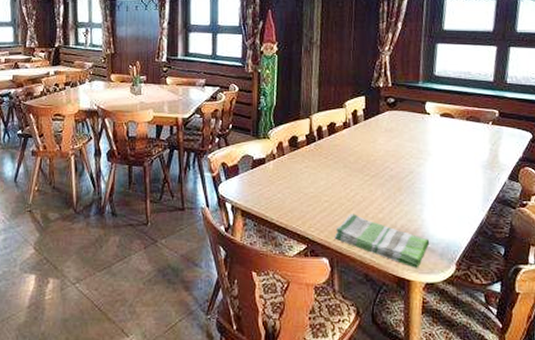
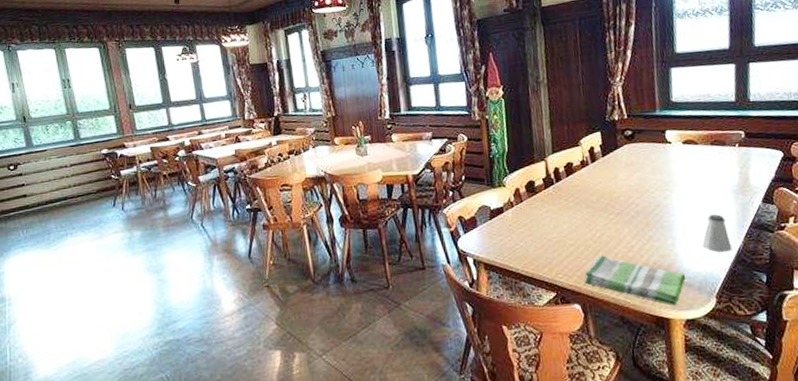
saltshaker: none [449,186,476,222] -> present [703,214,732,252]

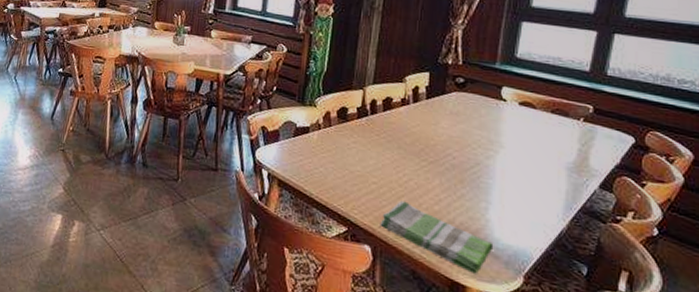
saltshaker: present [703,214,732,252] -> none [521,187,554,232]

